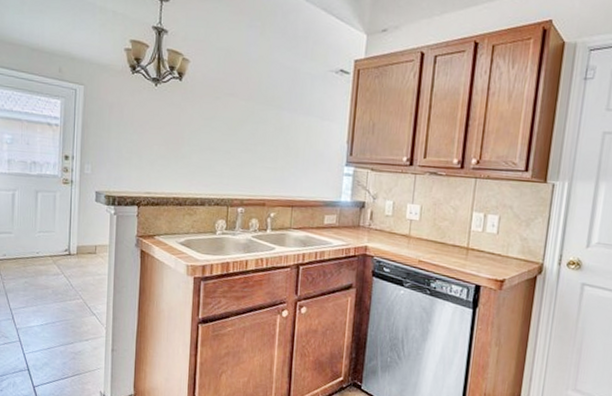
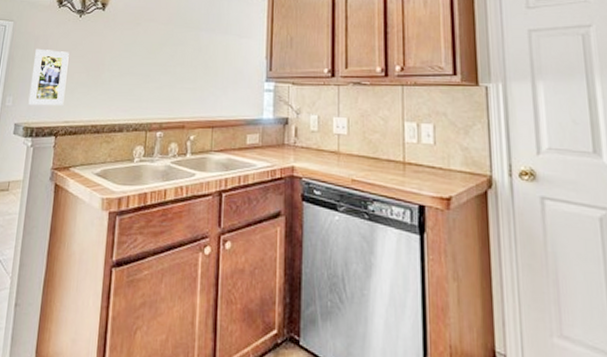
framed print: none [108,116,147,177] -> present [28,48,69,106]

